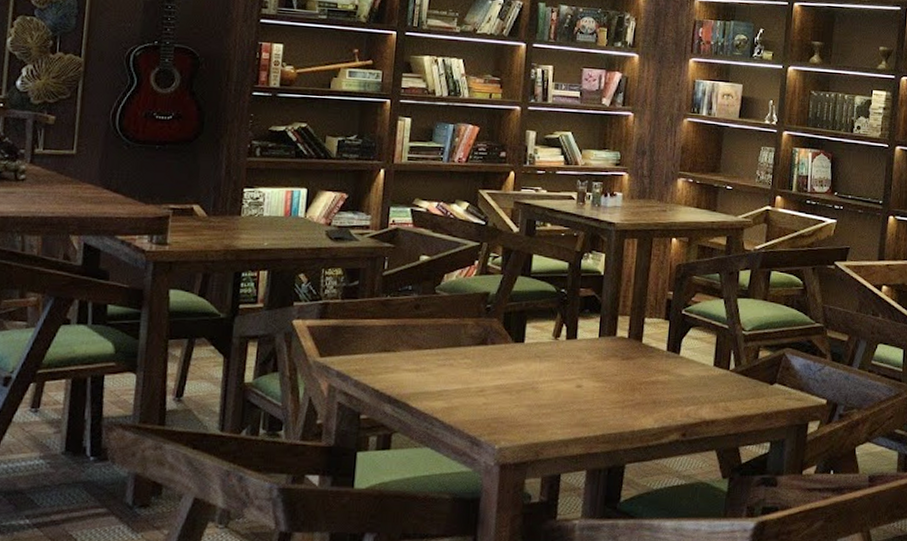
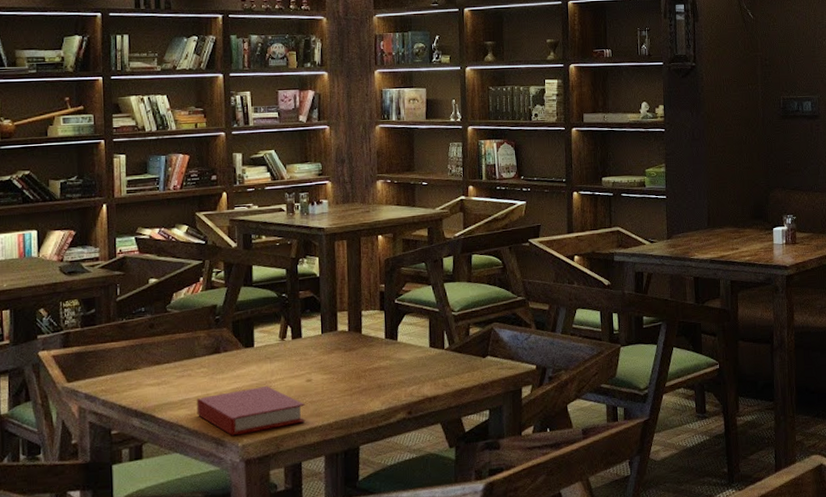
book: none [454,387,572,437] -> present [196,386,306,436]

